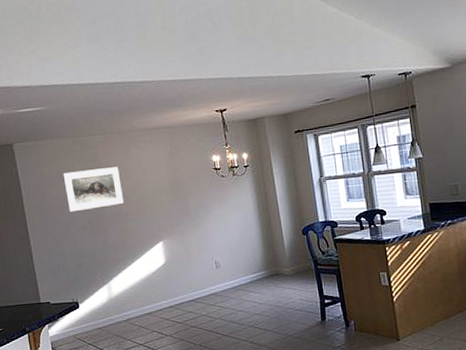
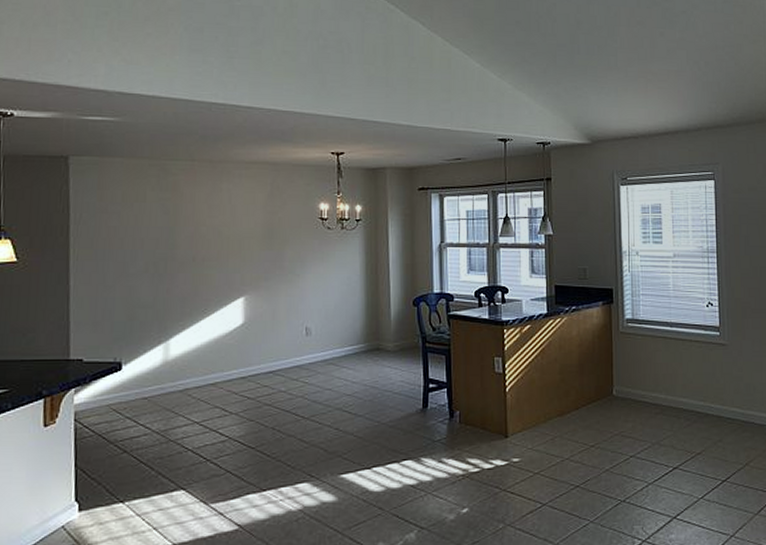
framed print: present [63,166,124,213] -> none [129,200,203,249]

